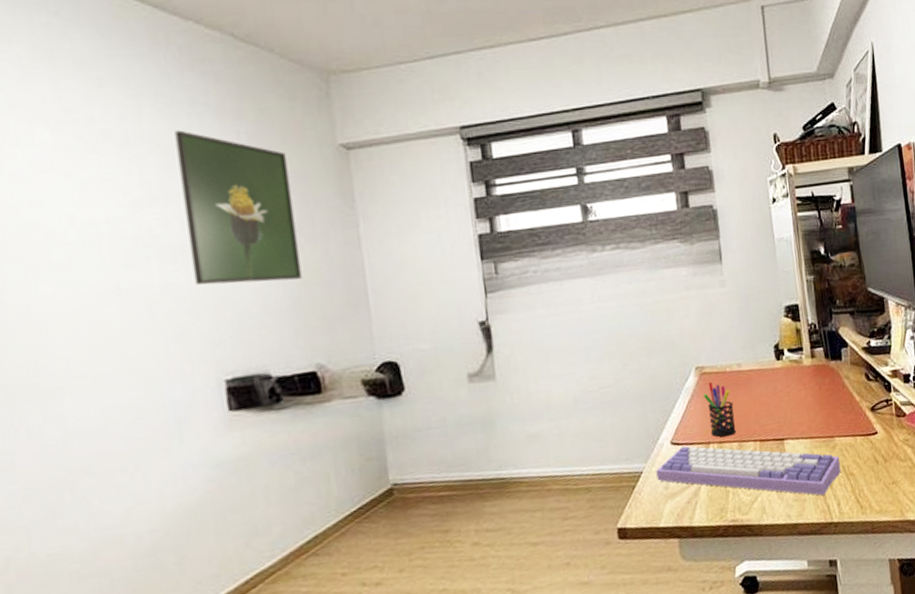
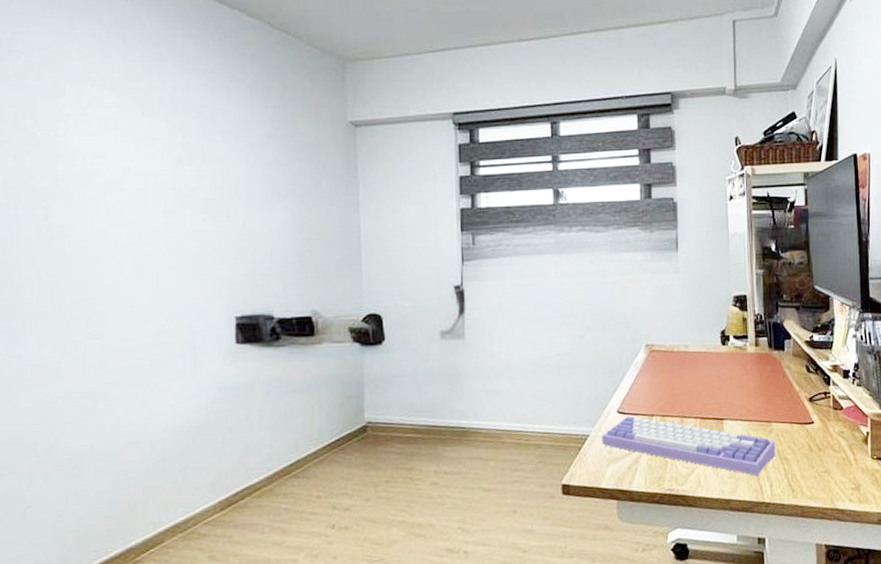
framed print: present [174,130,302,285] -> none [214,101,307,236]
pen holder: present [704,382,737,437] -> none [651,360,679,411]

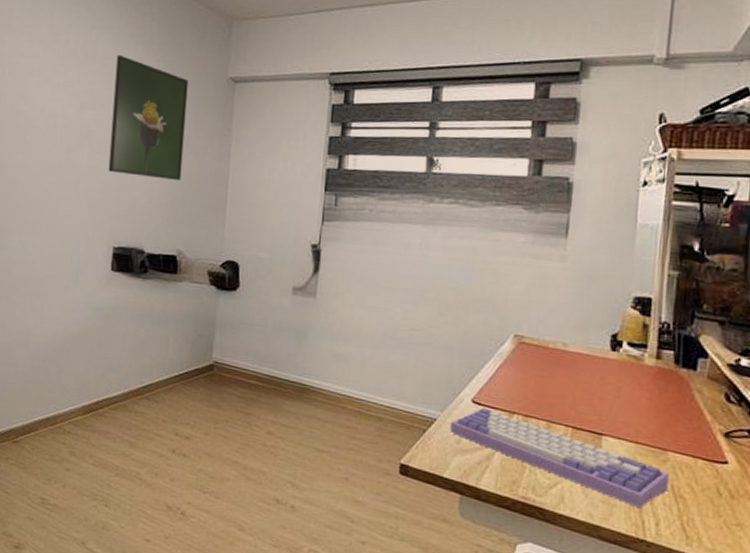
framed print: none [214,101,307,236] -> present [108,54,189,180]

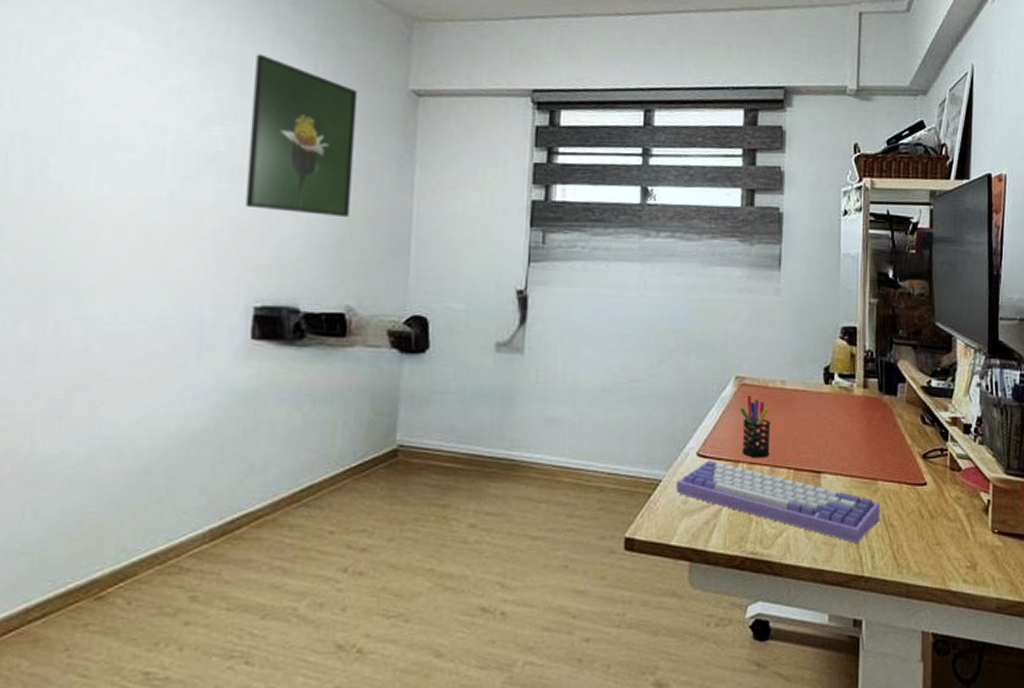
pen holder: none [517,354,550,413] -> present [740,396,771,458]

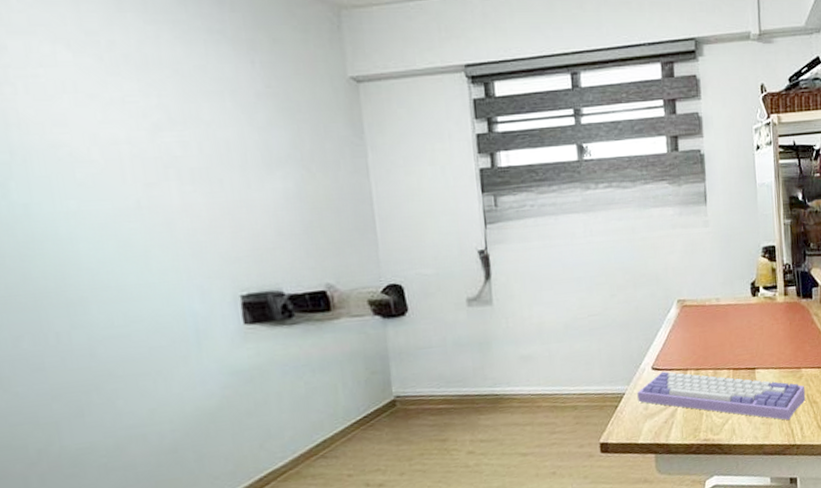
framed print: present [245,54,357,217] -> none [191,57,313,206]
pen holder: present [740,396,771,458] -> none [684,314,712,365]

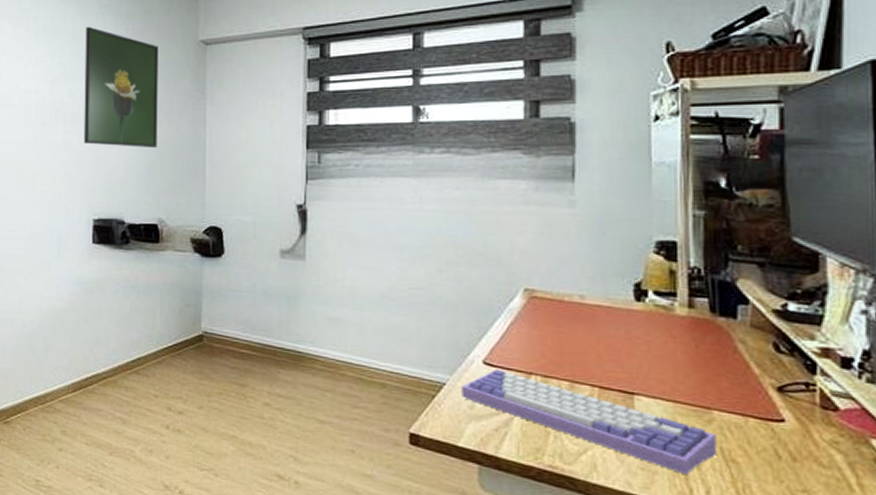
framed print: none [191,57,313,206] -> present [83,26,159,147]

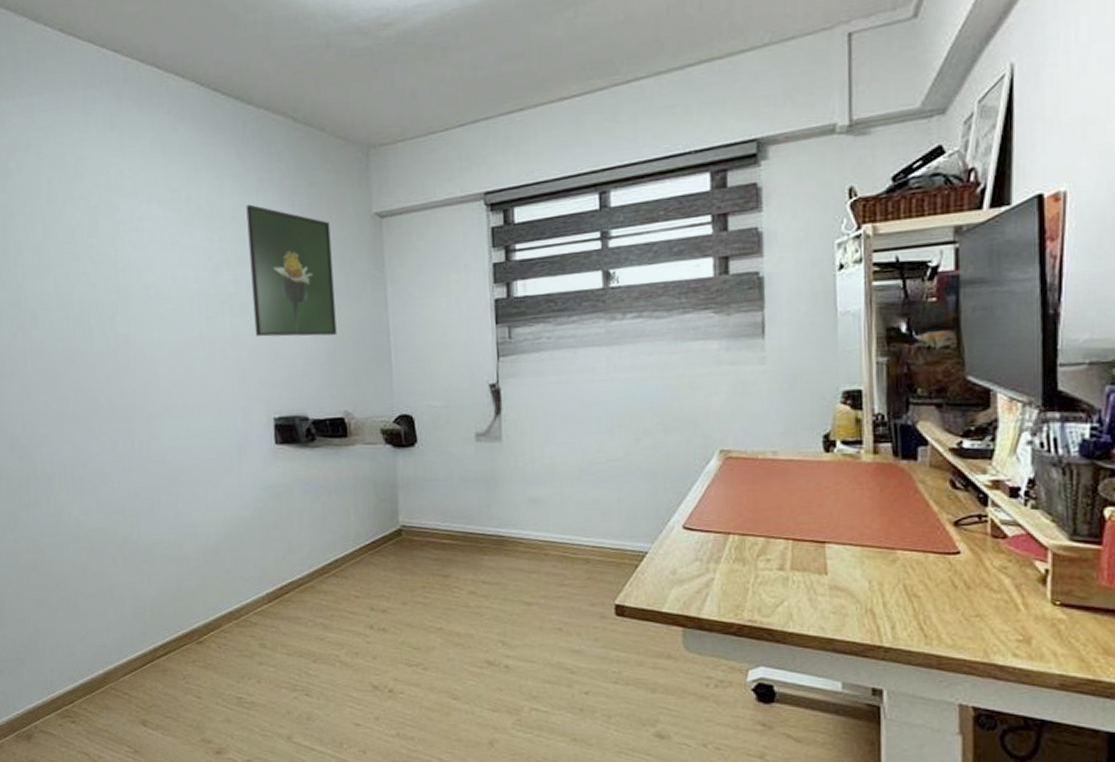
keyboard: present [462,369,717,476] -> none [663,532,901,614]

